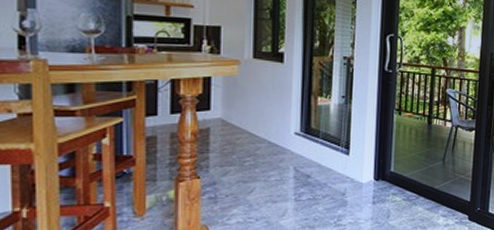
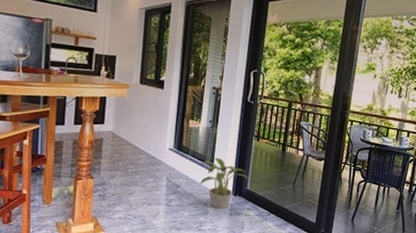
potted plant: none [331,138,393,198] -> present [198,157,249,209]

